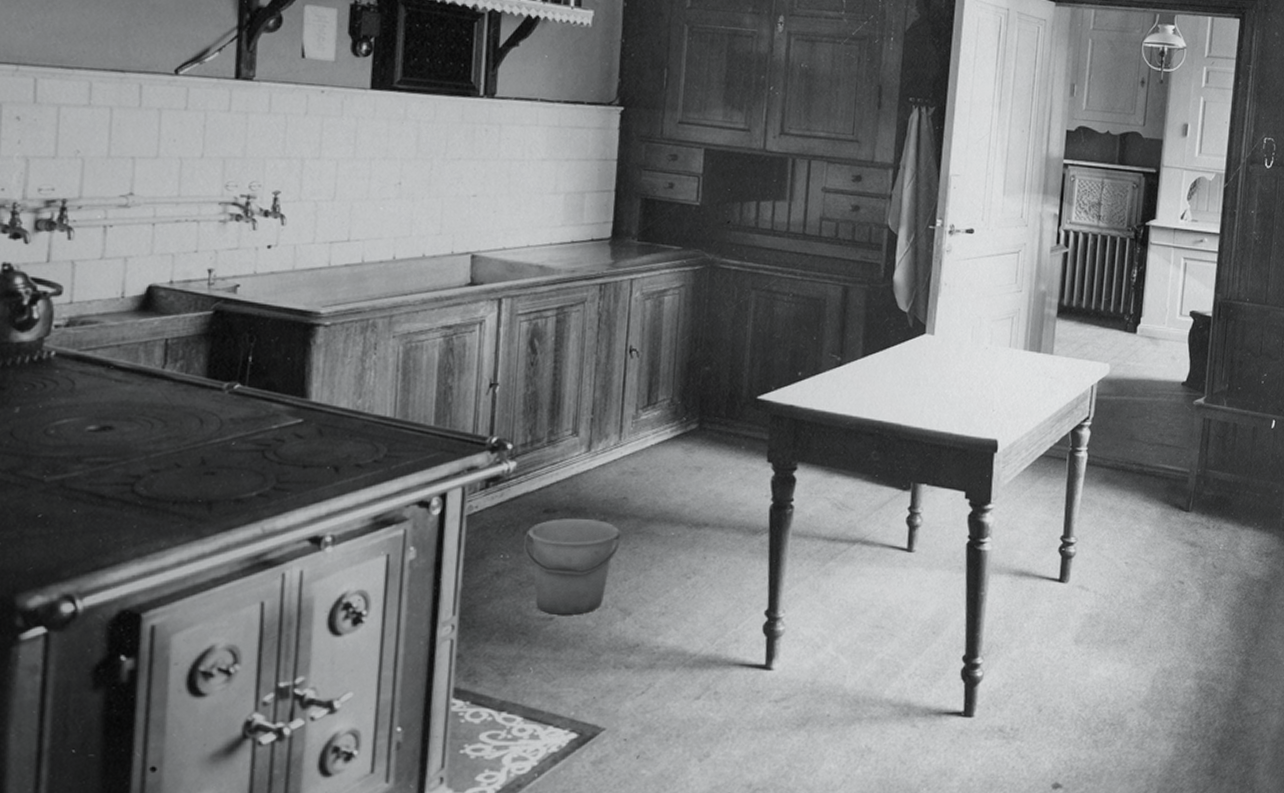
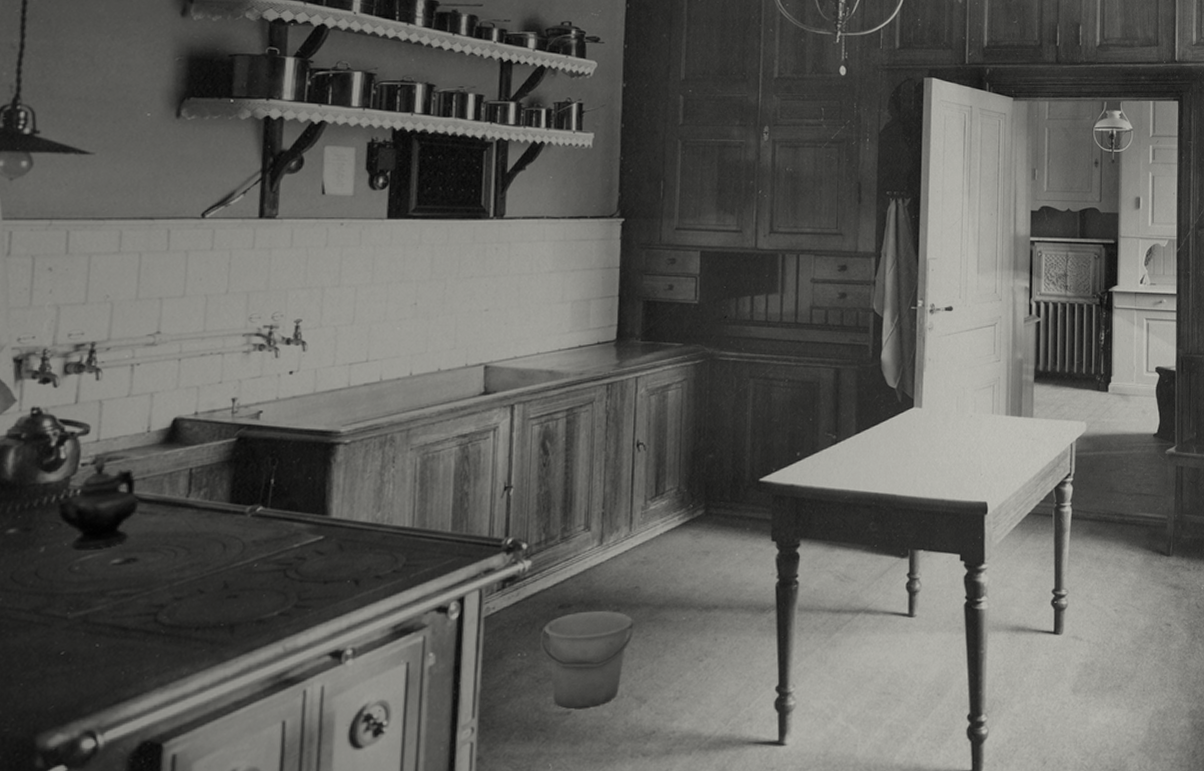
teapot: none [29,322,113,413] -> present [56,459,138,549]

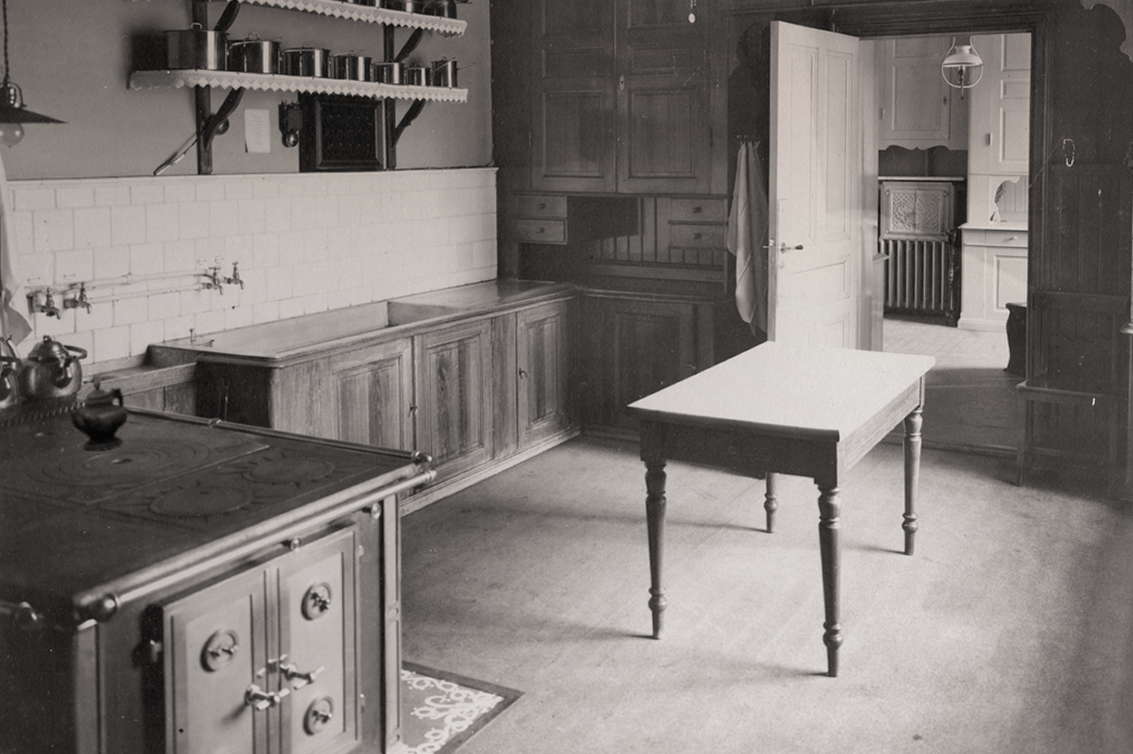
bucket: present [540,610,634,709] -> none [448,516,525,598]

